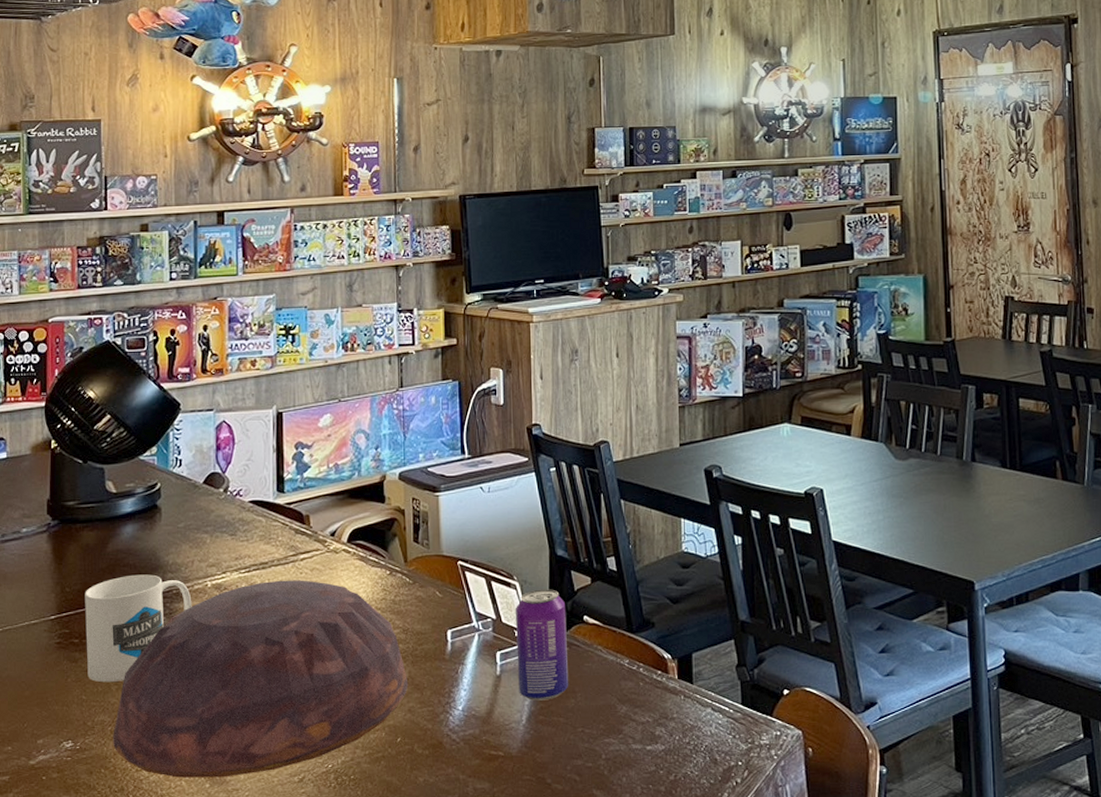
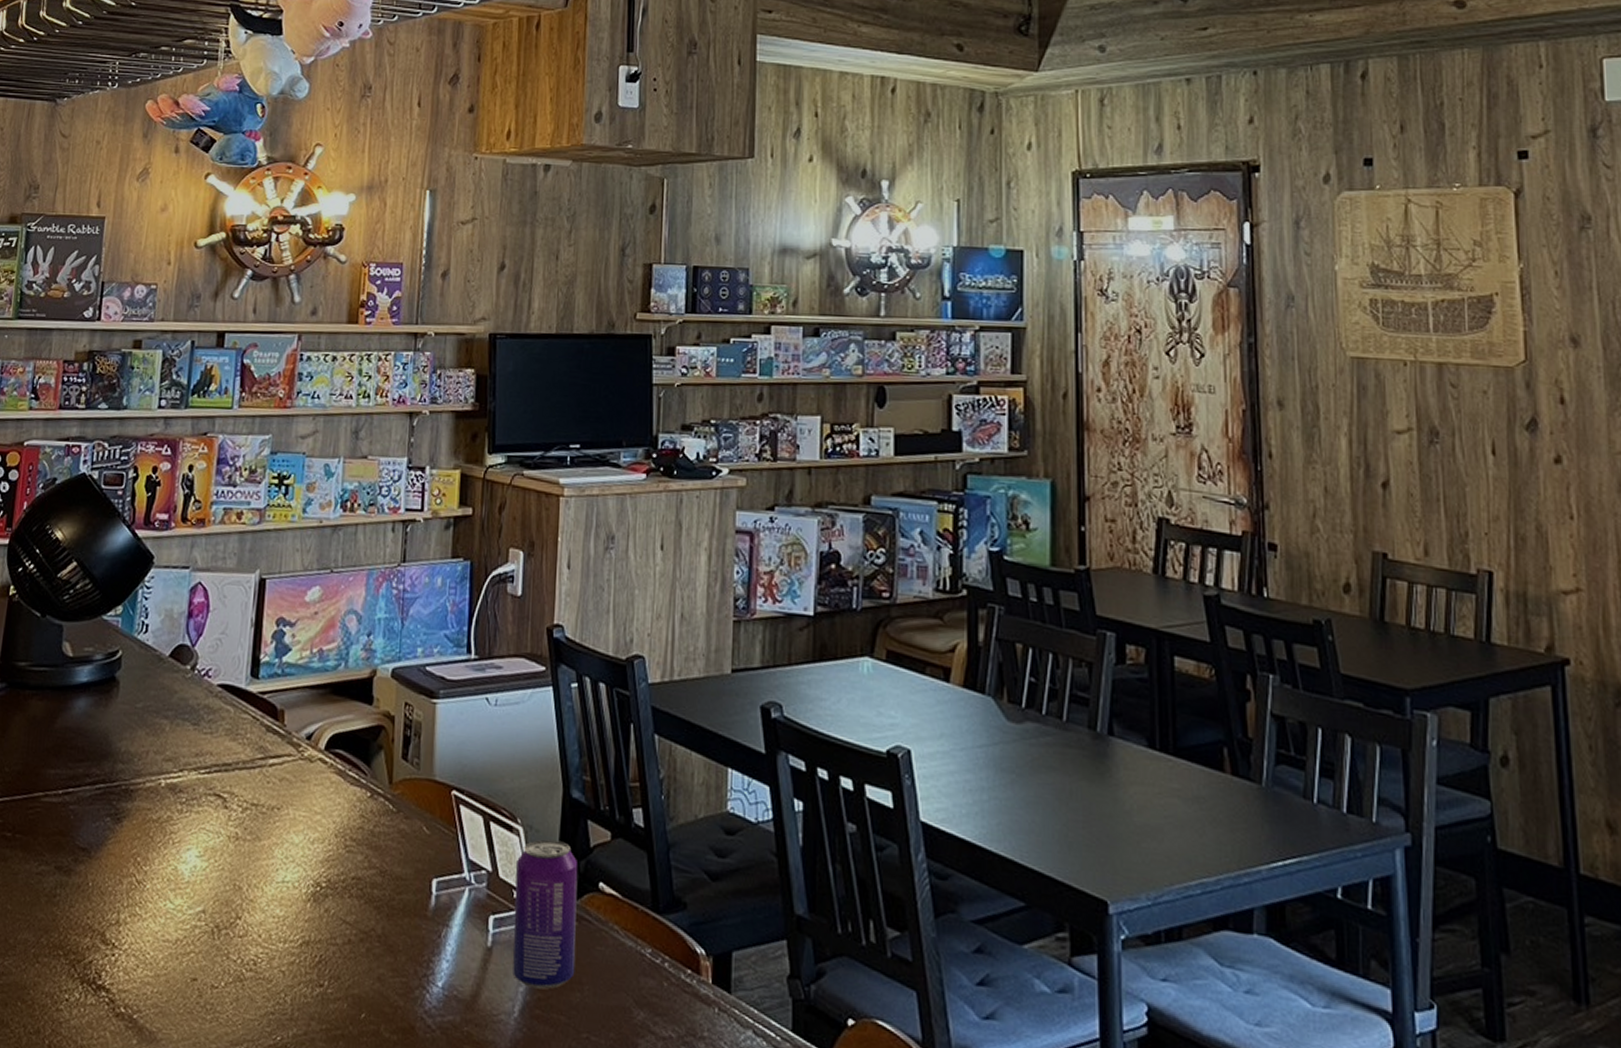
mug: present [85,574,192,683] -> none [16,760,142,893]
bowl: present [113,580,409,778] -> none [34,788,381,1035]

